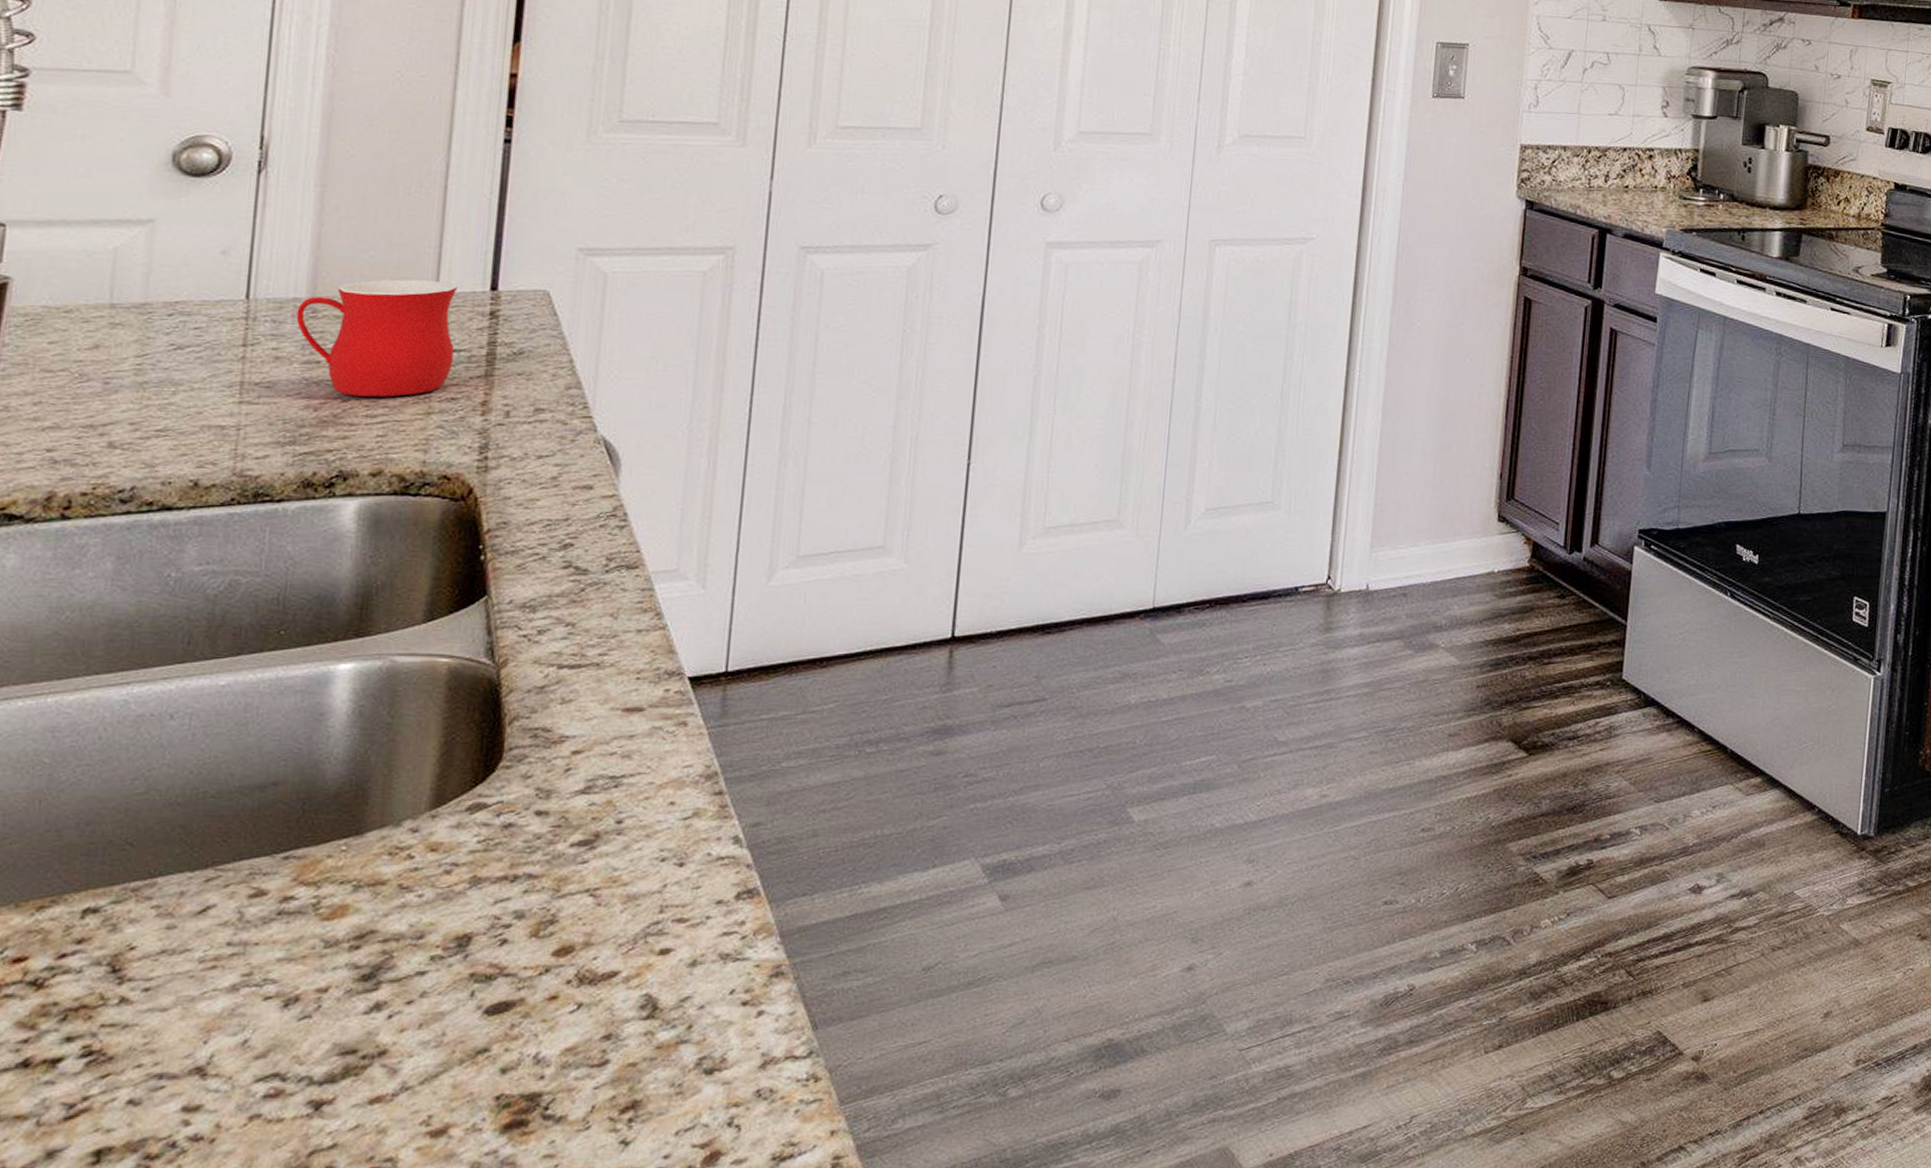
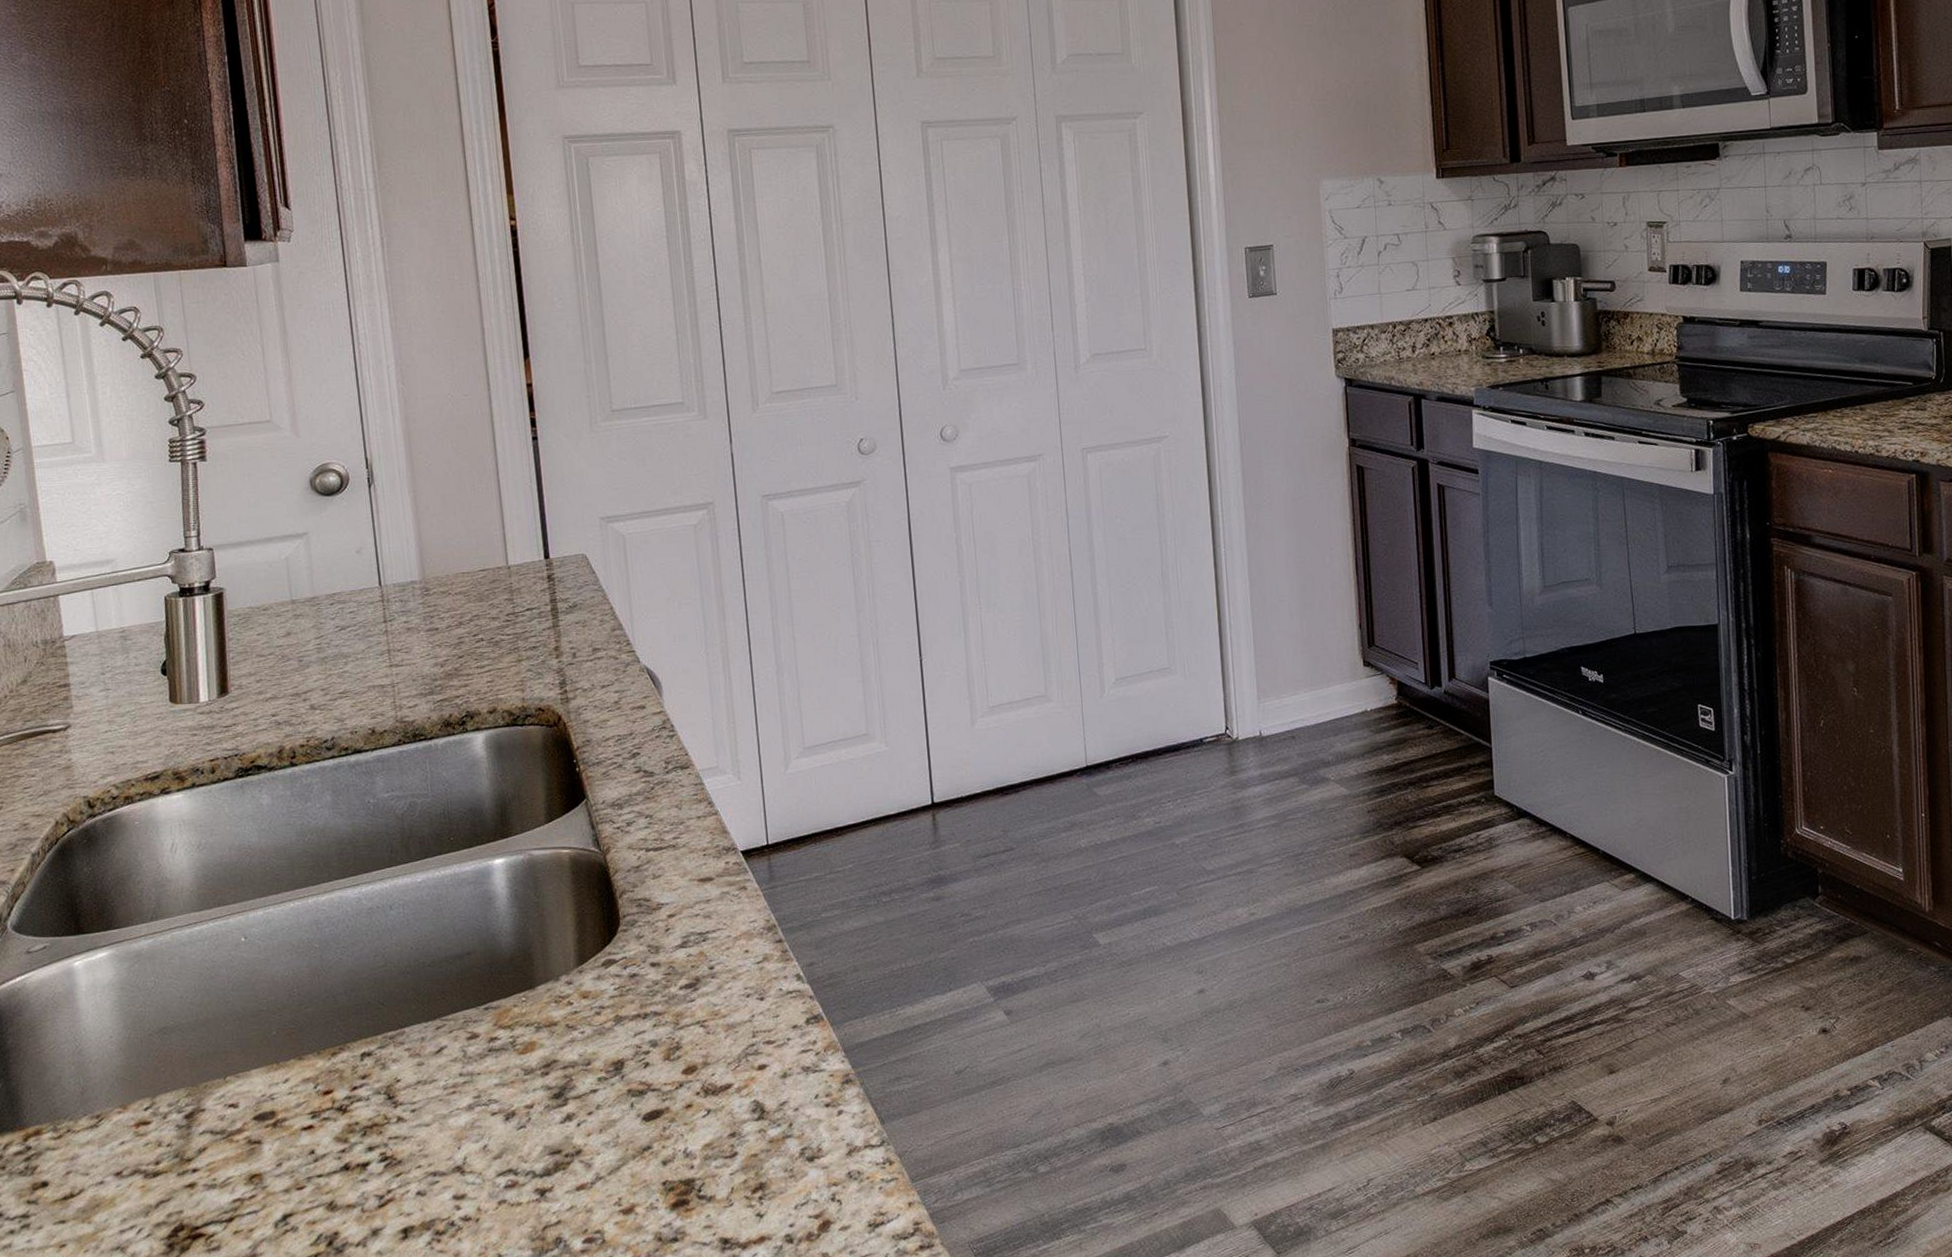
mug: present [296,279,458,397] -> none [415,556,529,653]

